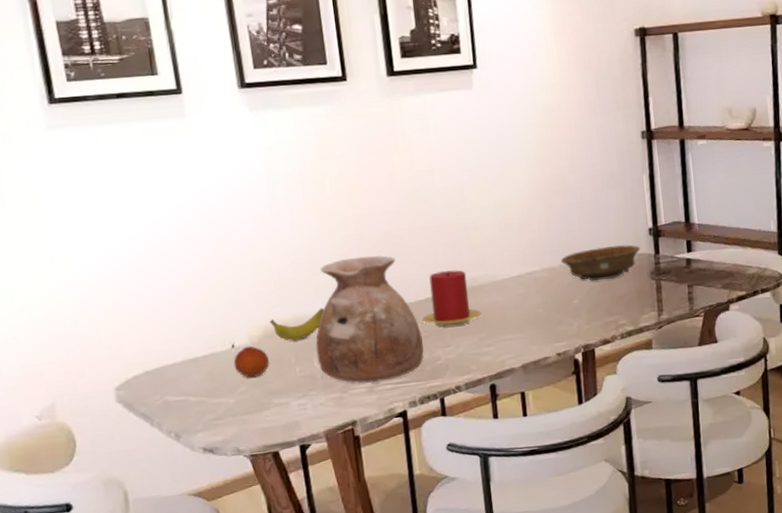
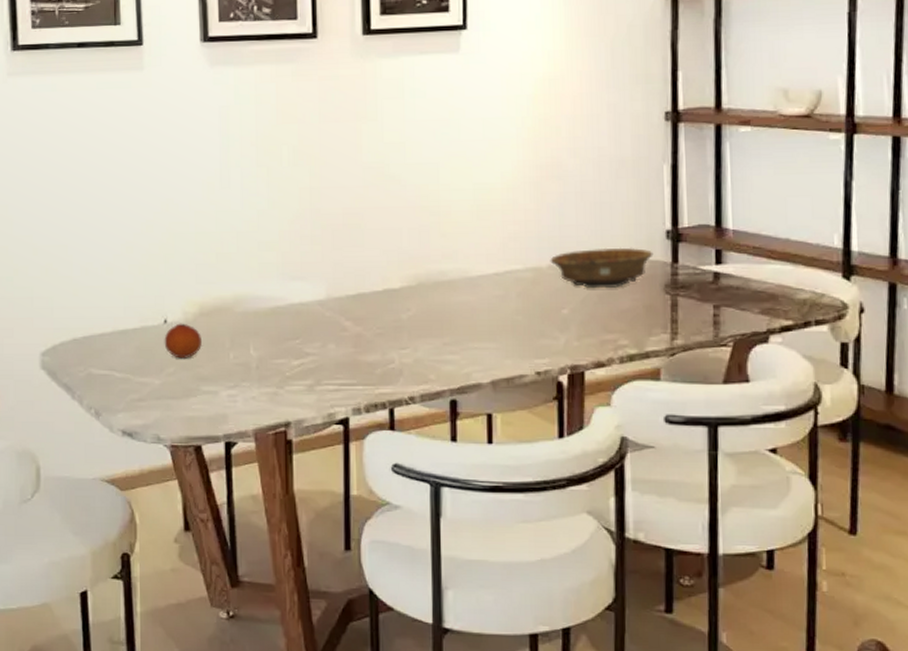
banana: present [269,308,325,341] -> none [206,289,268,323]
vase: present [316,255,424,383] -> none [254,235,375,381]
candle: present [422,270,482,327] -> none [377,259,447,325]

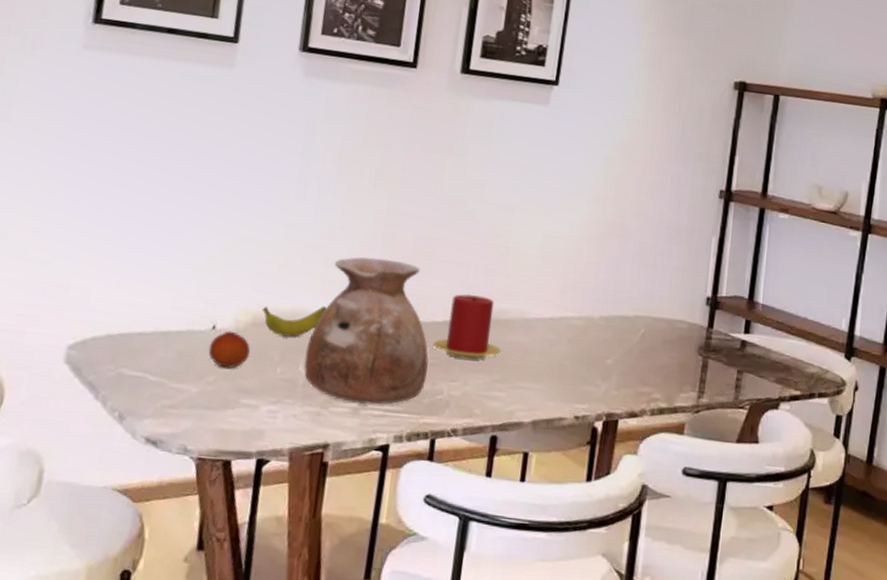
banana: none [206,289,268,323] -> present [261,306,327,337]
vase: none [254,235,375,381] -> present [303,257,429,405]
candle: none [377,259,447,325] -> present [433,293,501,360]
decorative bowl: present [550,247,654,289] -> none [602,305,693,345]

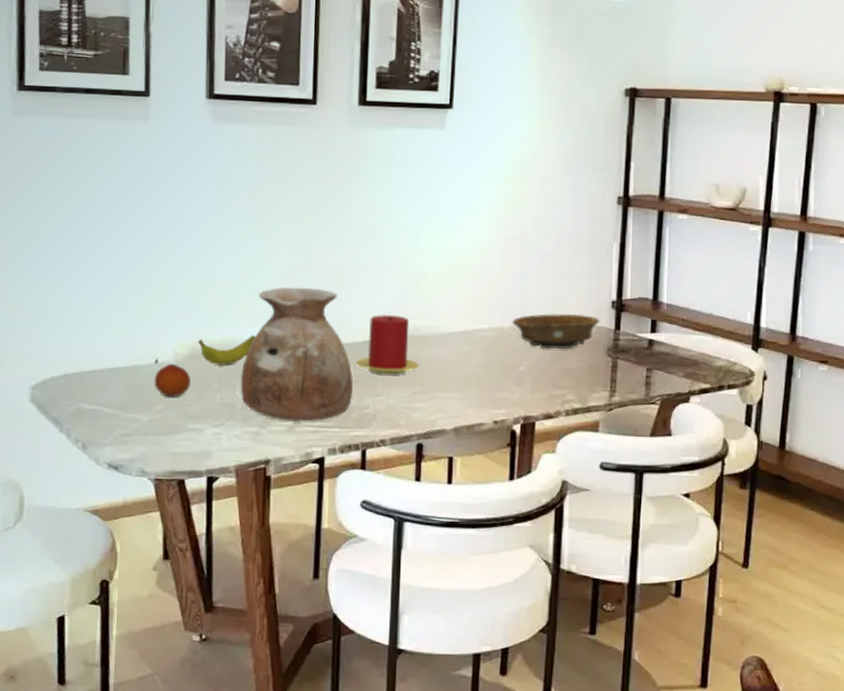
decorative bowl: none [602,305,693,345] -> present [512,313,600,349]

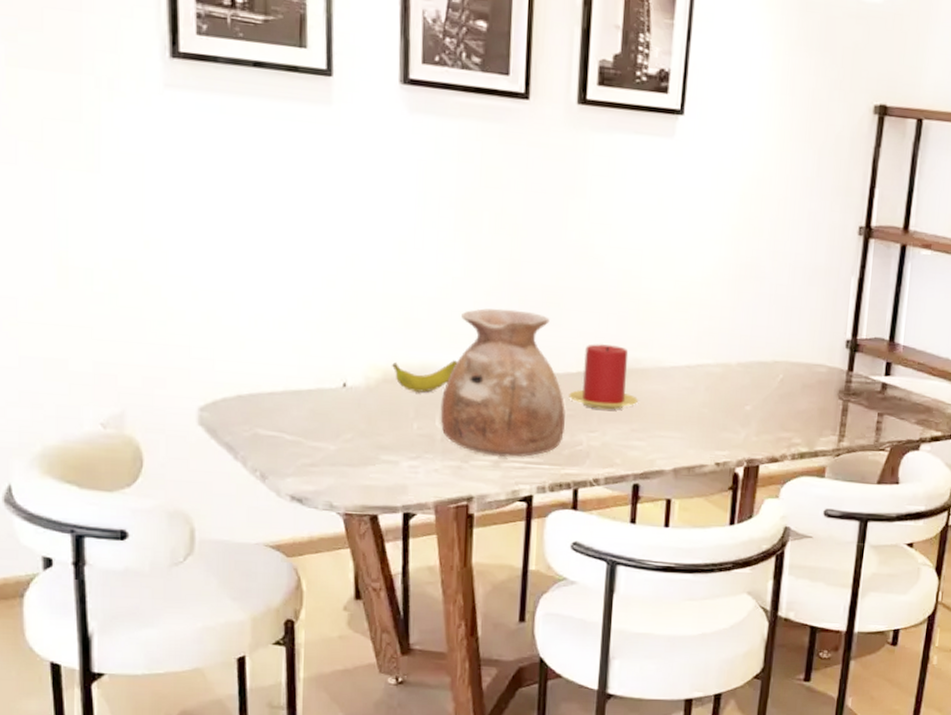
fruit: present [154,363,191,397] -> none [342,388,384,426]
decorative bowl: present [512,313,600,349] -> none [739,350,833,390]

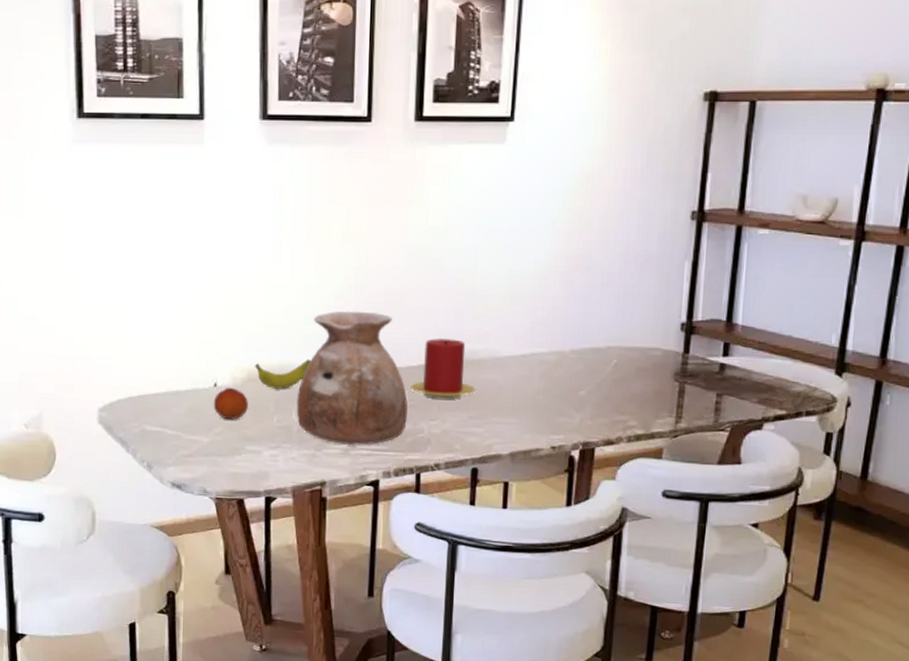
fruit: none [342,388,384,426] -> present [213,387,248,420]

